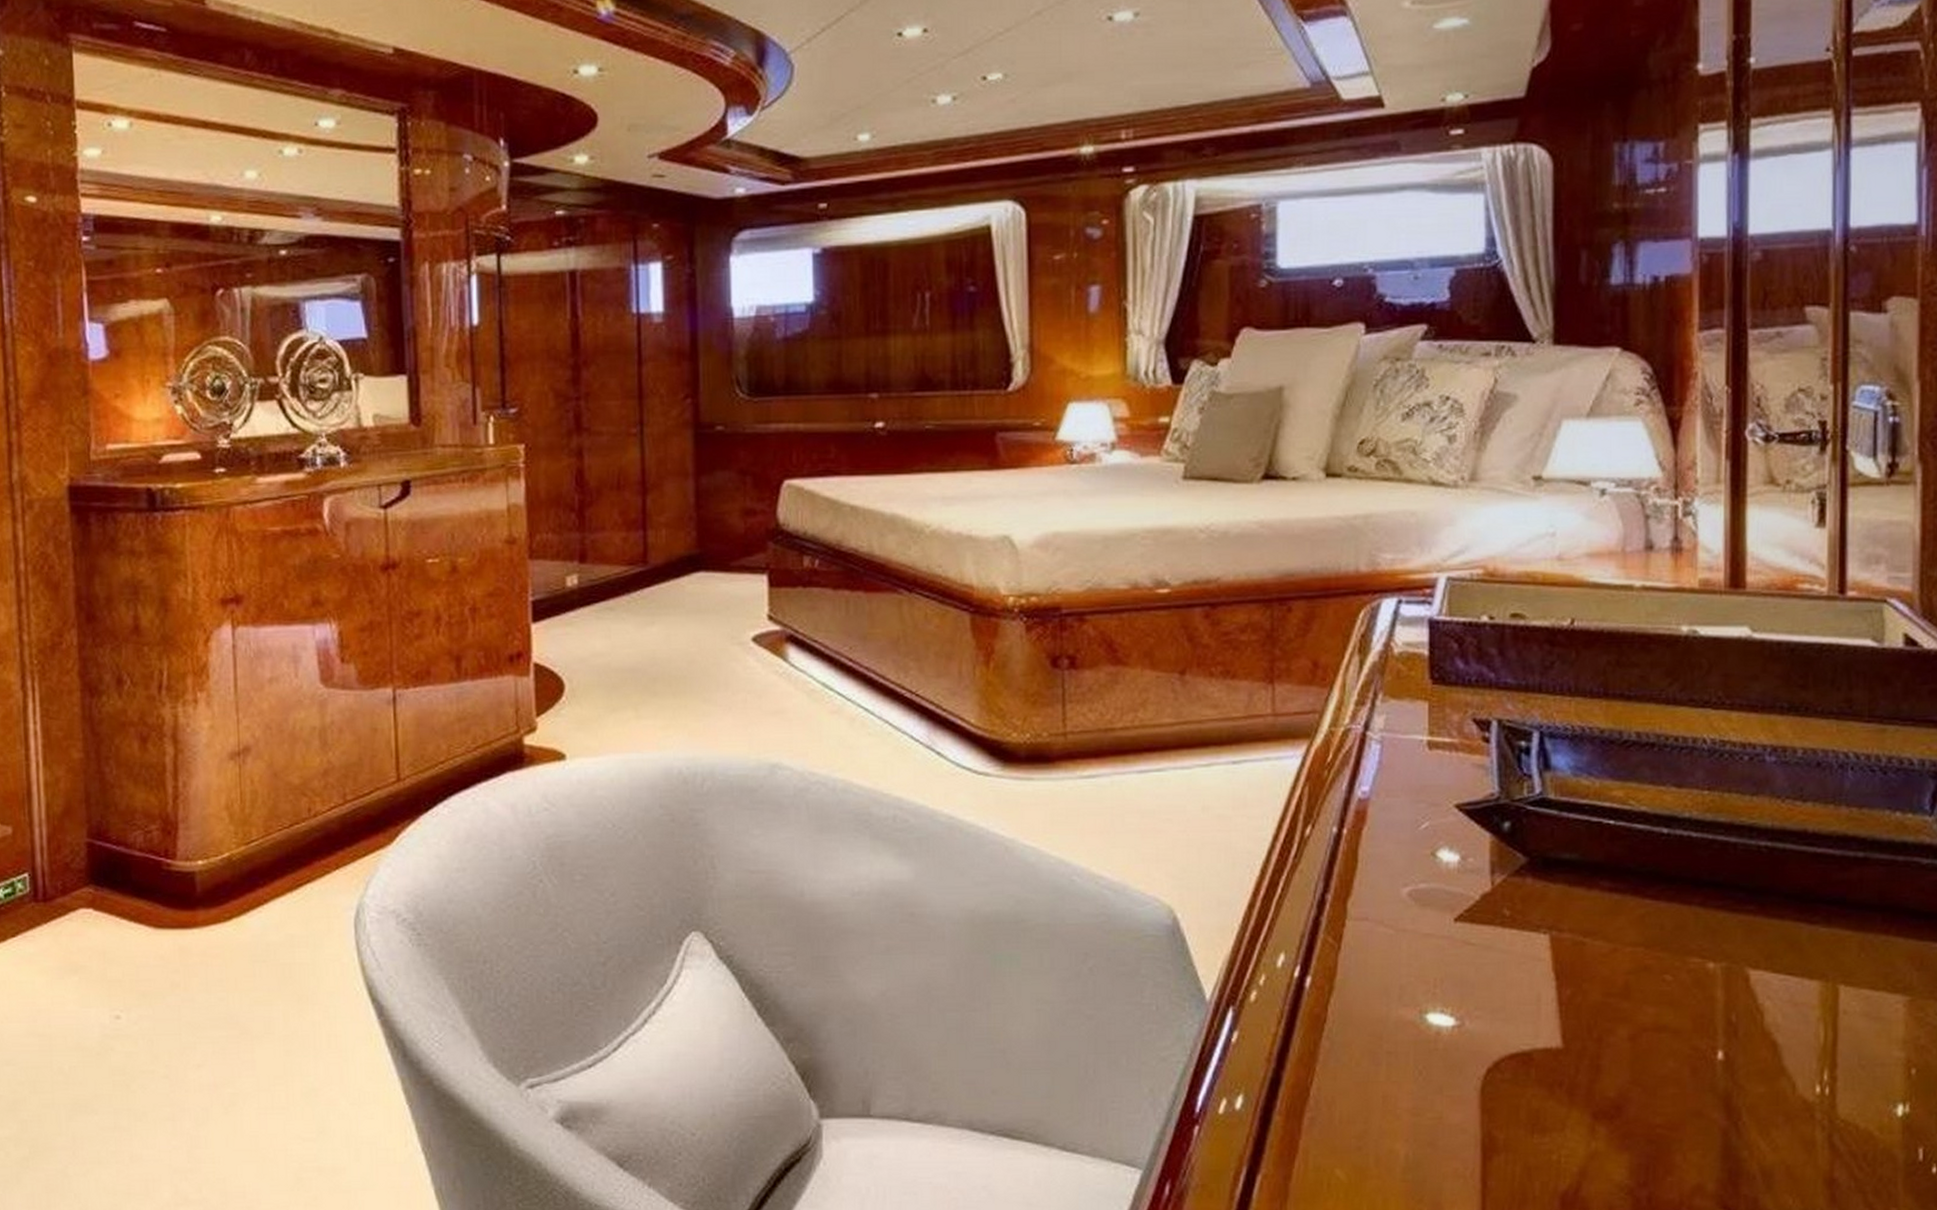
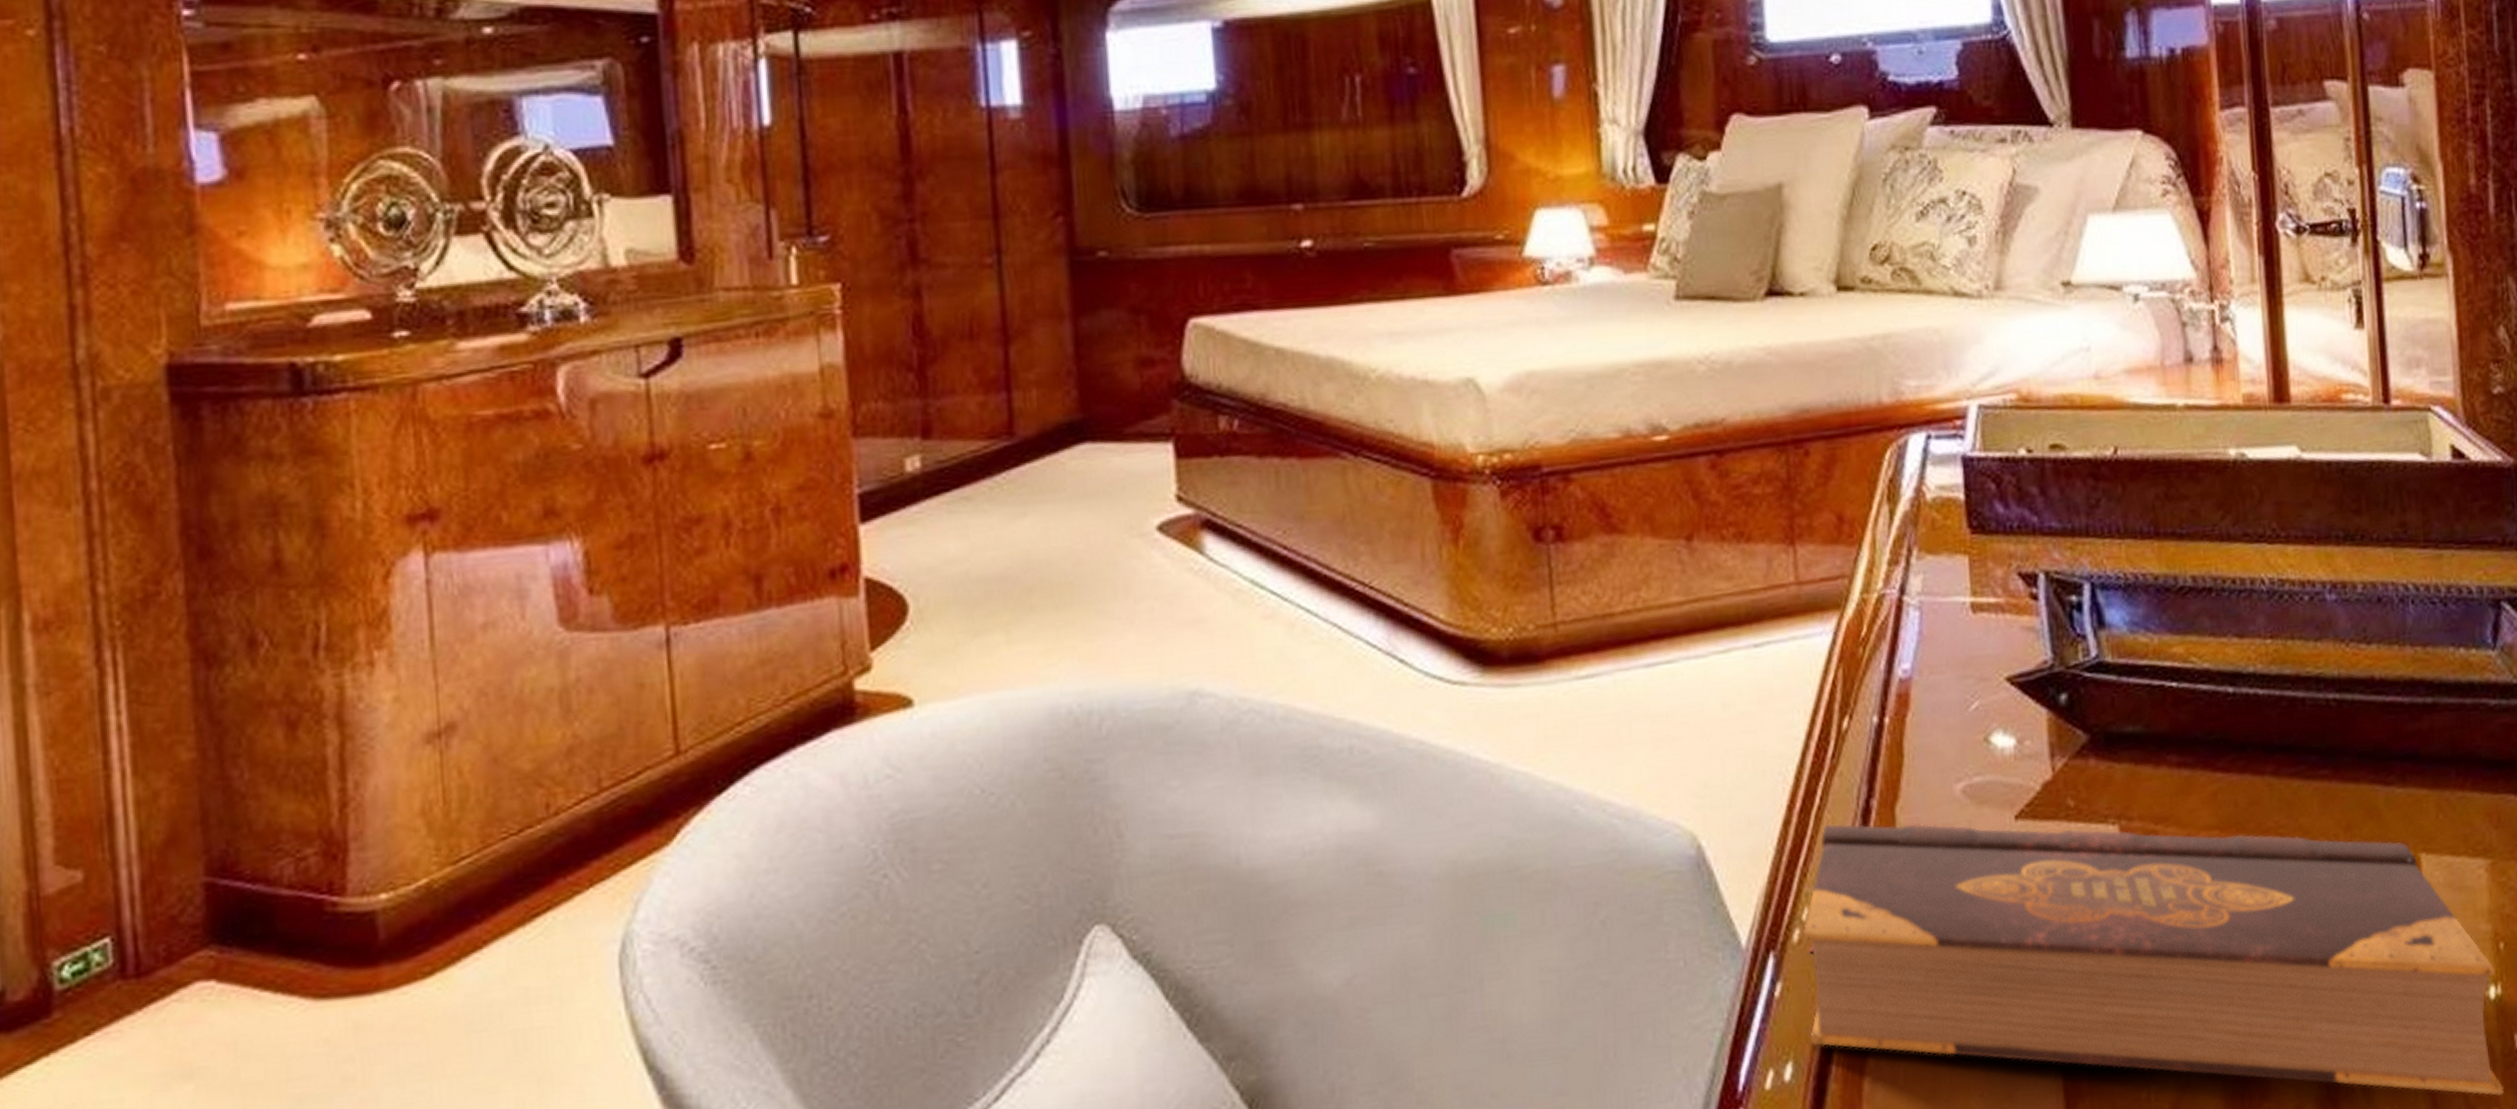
book: none [1259,910,1905,1198] -> present [1802,823,2504,1096]

